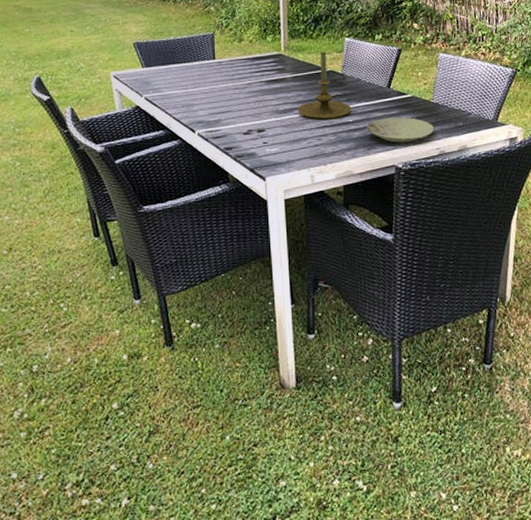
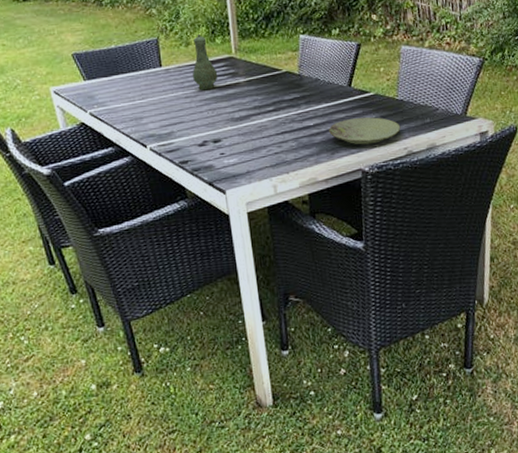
vase: none [243,31,267,83] -> present [193,33,218,91]
candle holder: present [297,52,352,120] -> none [254,51,312,125]

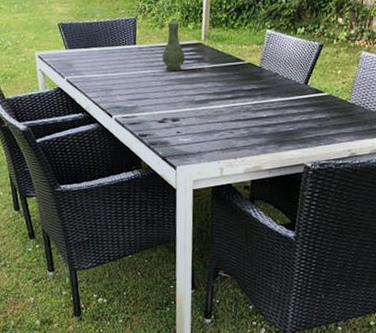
plate: present [329,117,401,145] -> none [280,115,348,142]

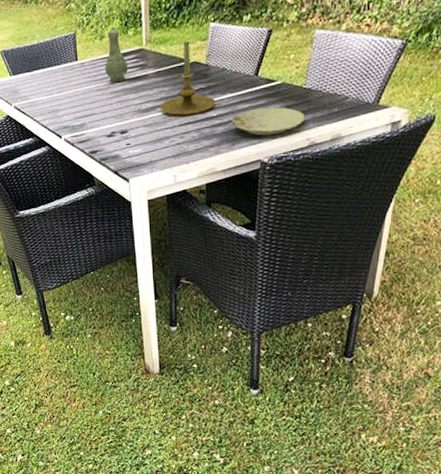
candle holder: none [212,43,266,113] -> present [159,41,216,116]
plate: none [280,115,348,142] -> present [231,107,306,136]

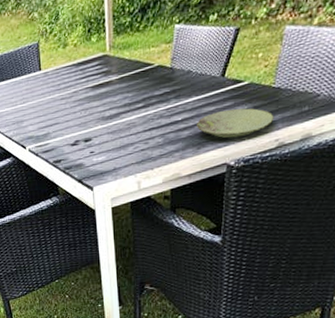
vase: present [105,26,129,83] -> none [69,33,92,91]
candle holder: present [159,41,216,116] -> none [123,45,181,122]

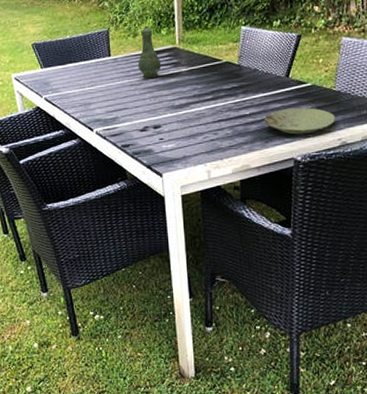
vase: none [69,33,92,91] -> present [138,25,162,79]

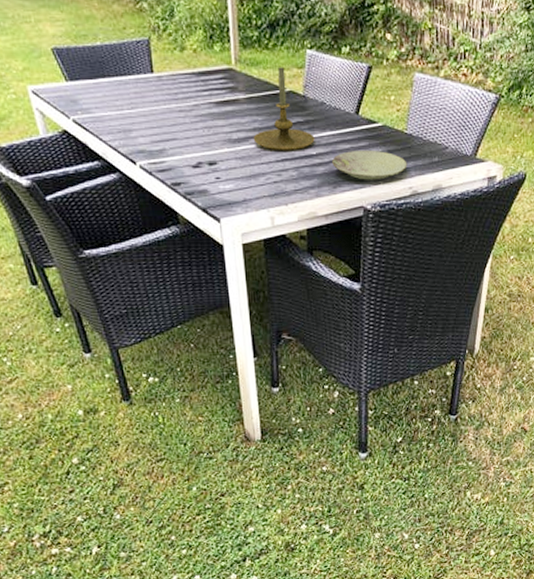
vase: present [138,25,162,79] -> none [188,37,216,105]
candle holder: none [193,42,248,113] -> present [253,67,315,151]

